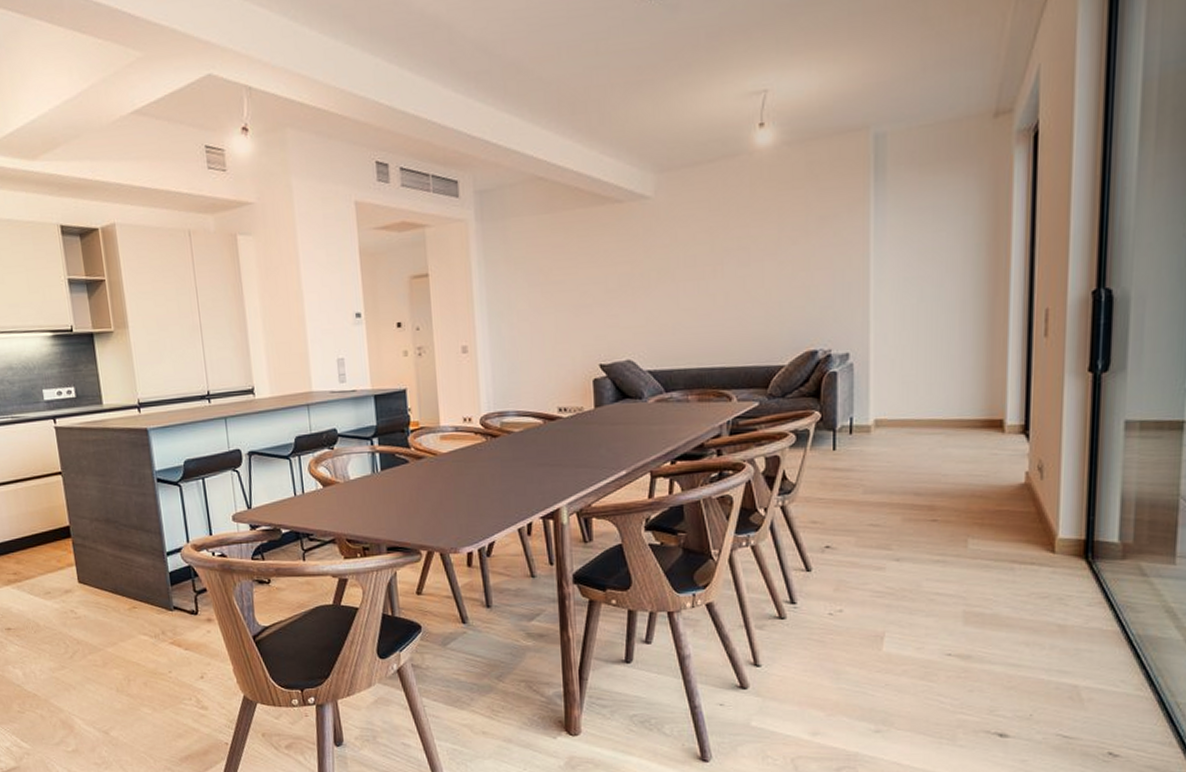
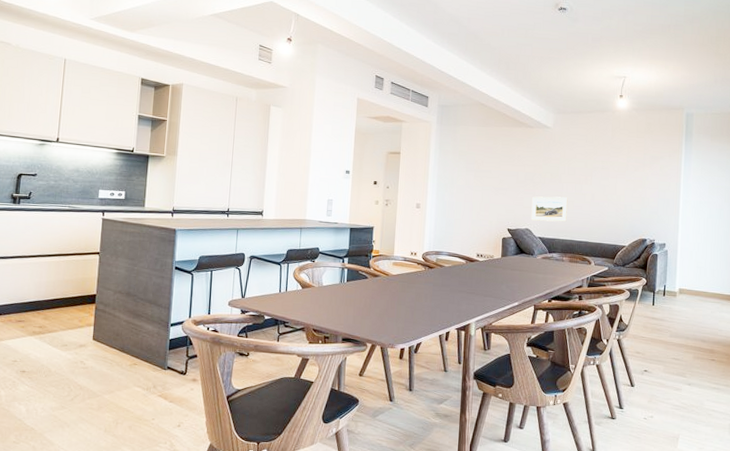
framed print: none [632,303,689,347] -> present [531,196,568,222]

